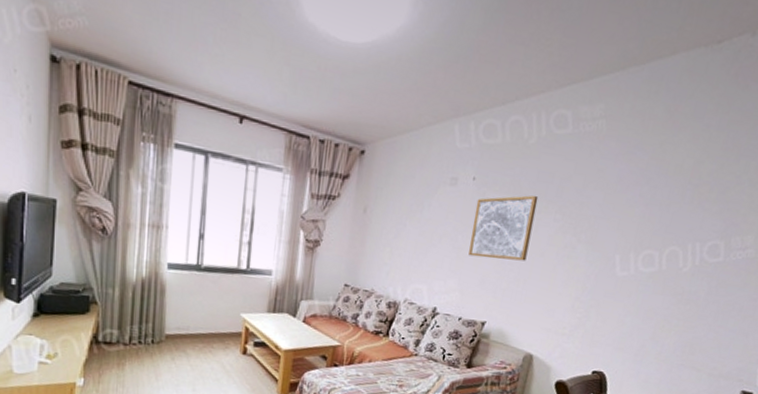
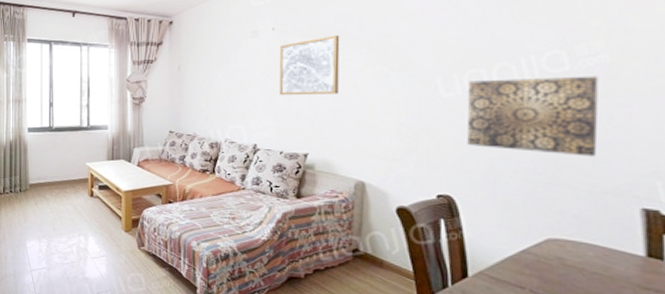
wall art: none [627,261,742,344] -> present [467,76,599,157]

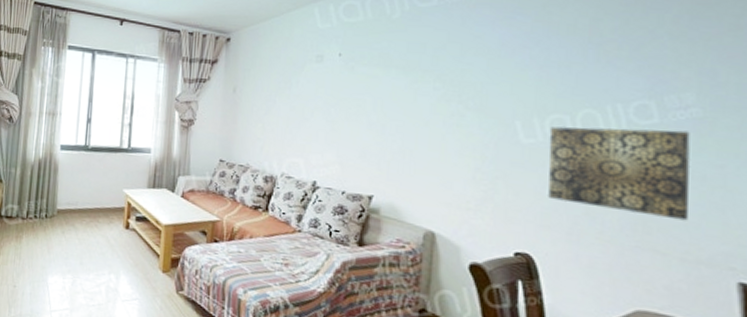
wall art: present [279,34,340,96] -> none [344,65,412,132]

